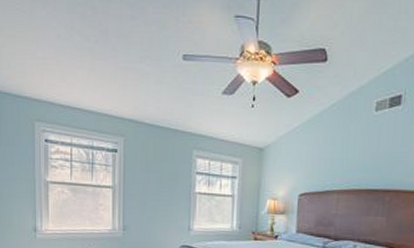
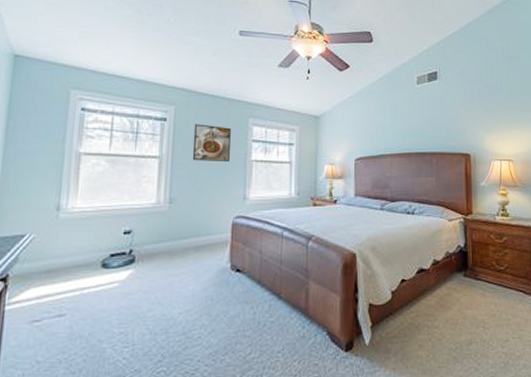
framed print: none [141,155,176,194] -> present [192,123,231,163]

